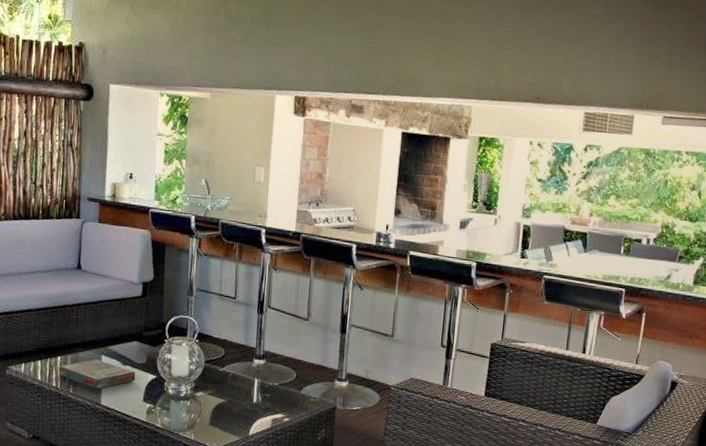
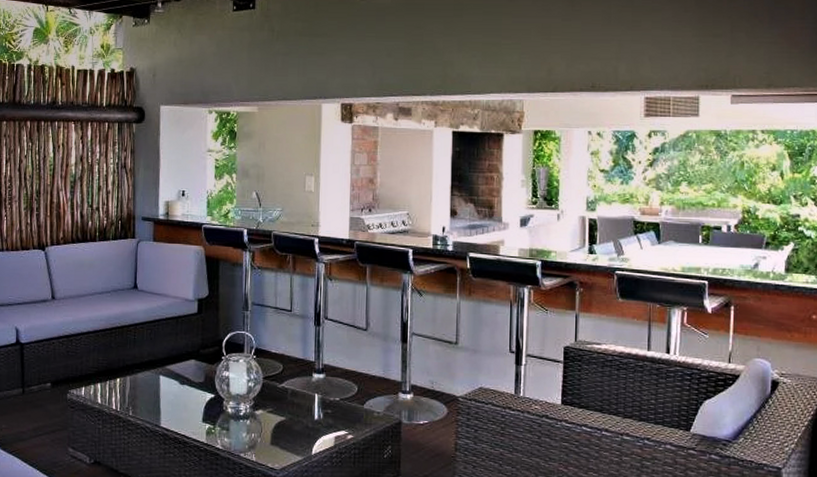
board game: present [58,359,136,390] -> none [117,380,194,411]

